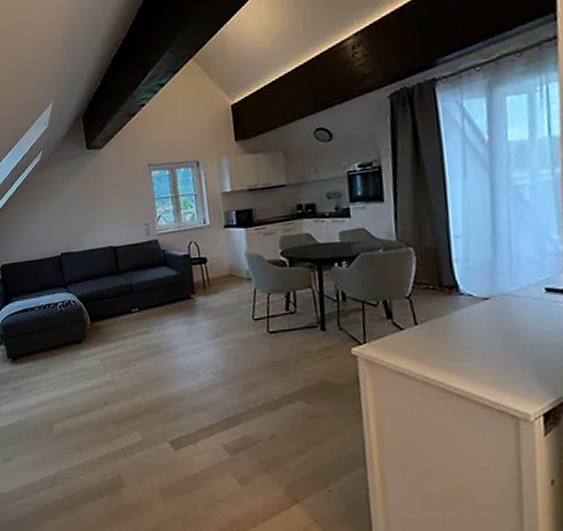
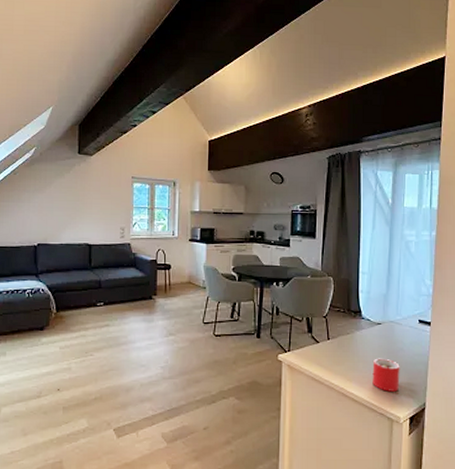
mug: none [481,341,525,383] -> present [372,358,400,392]

